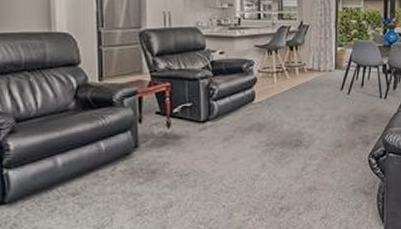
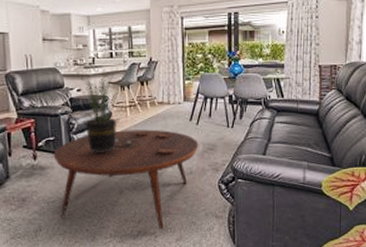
coffee table: none [189,97,349,206] -> present [53,129,199,230]
potted plant: none [216,29,273,121] -> present [73,66,126,152]

